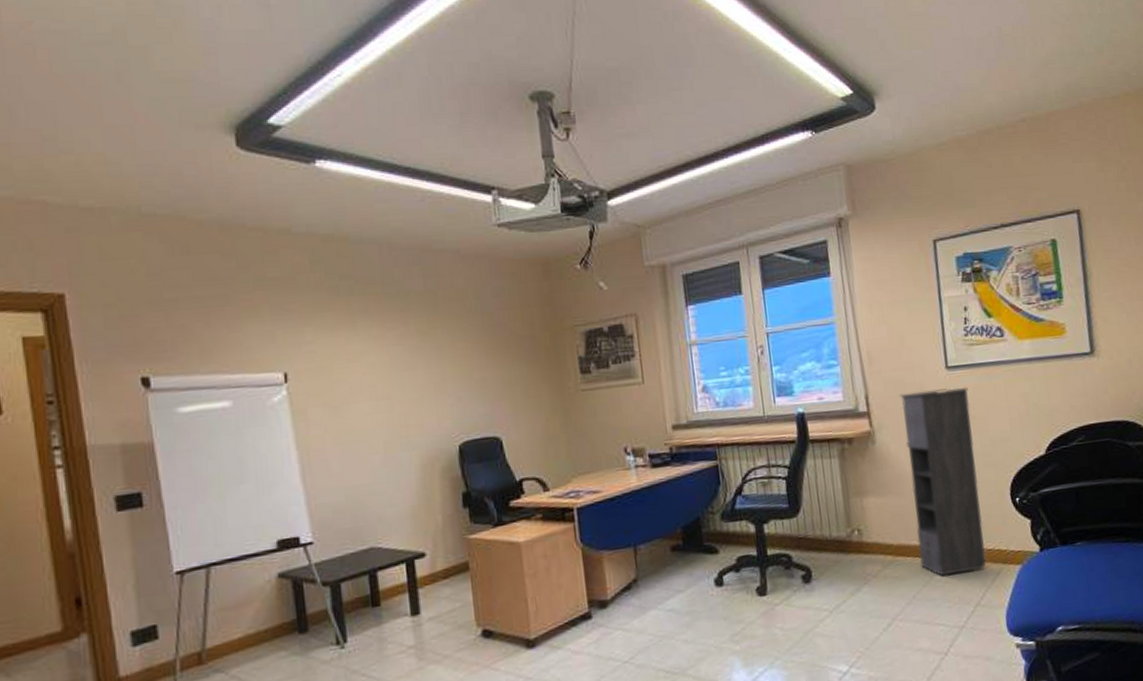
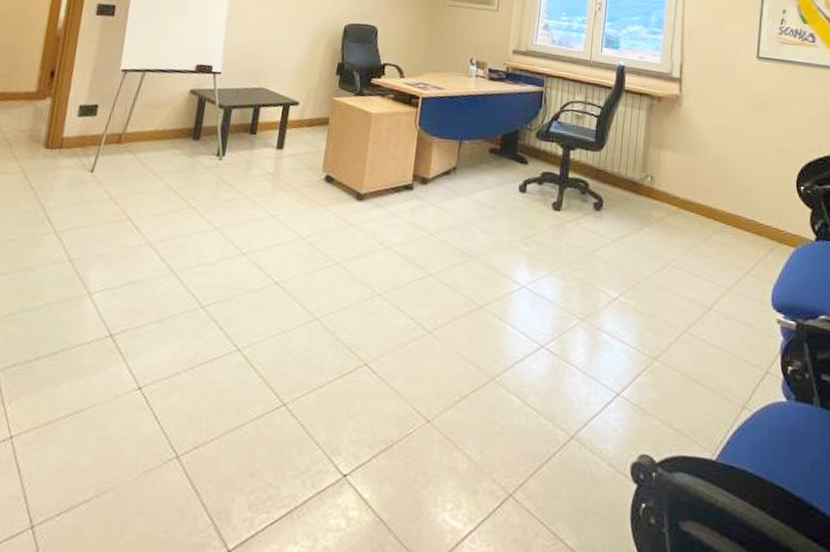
storage cabinet: present [899,386,987,577] -> none [702,70,774,243]

